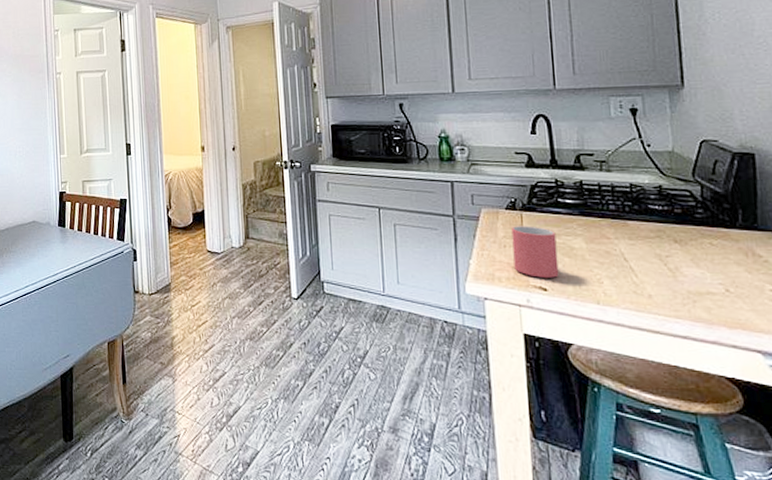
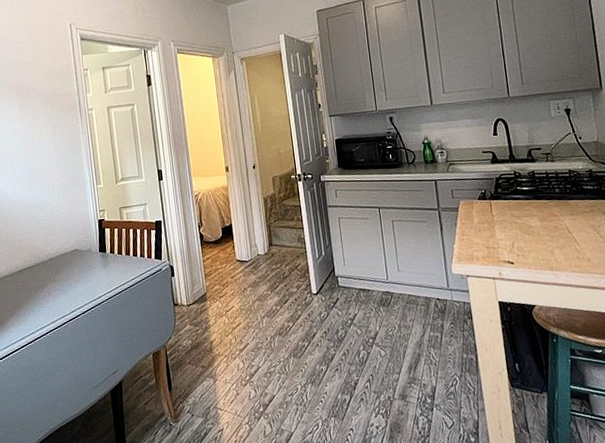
mug: present [511,226,559,278] -> none [483,211,522,254]

